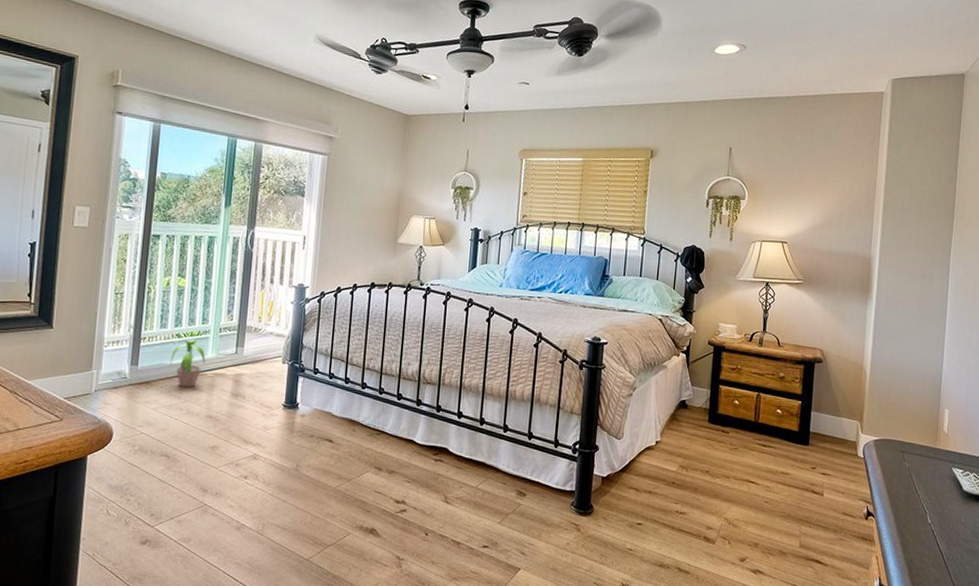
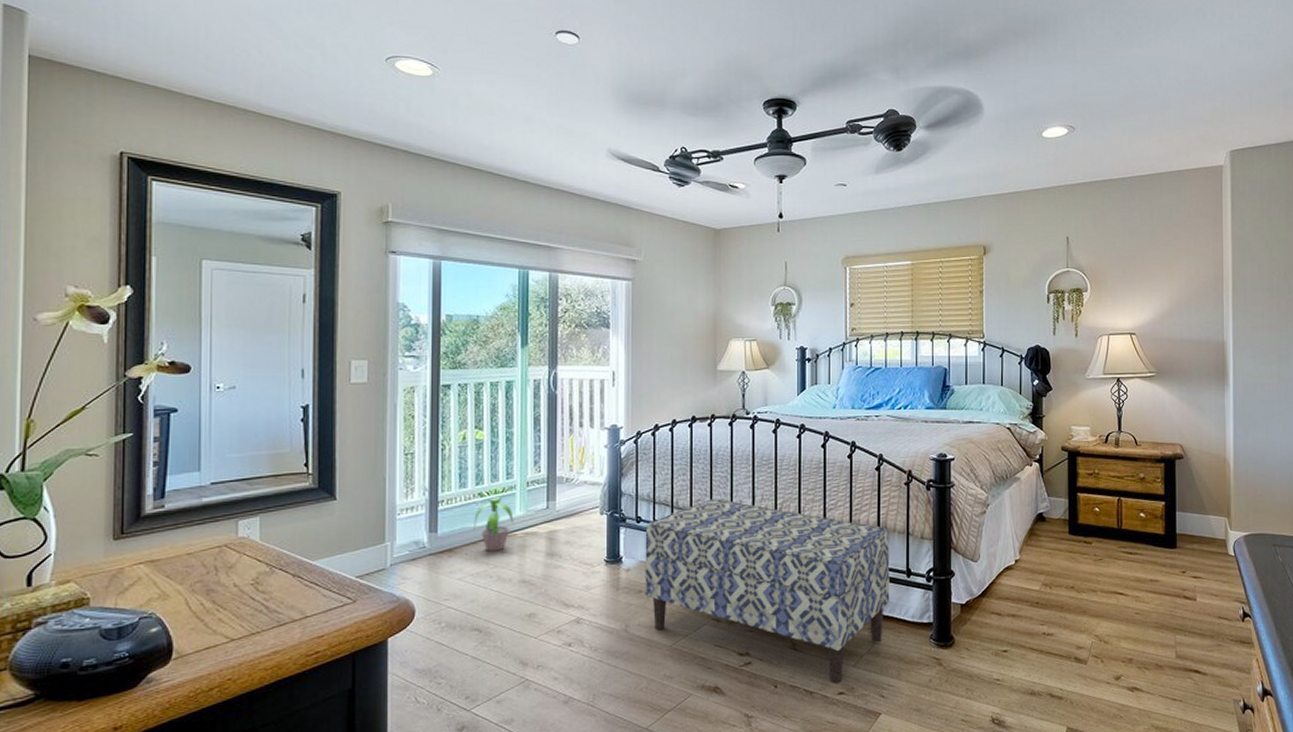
bench: none [316,359,542,538] -> present [645,499,890,684]

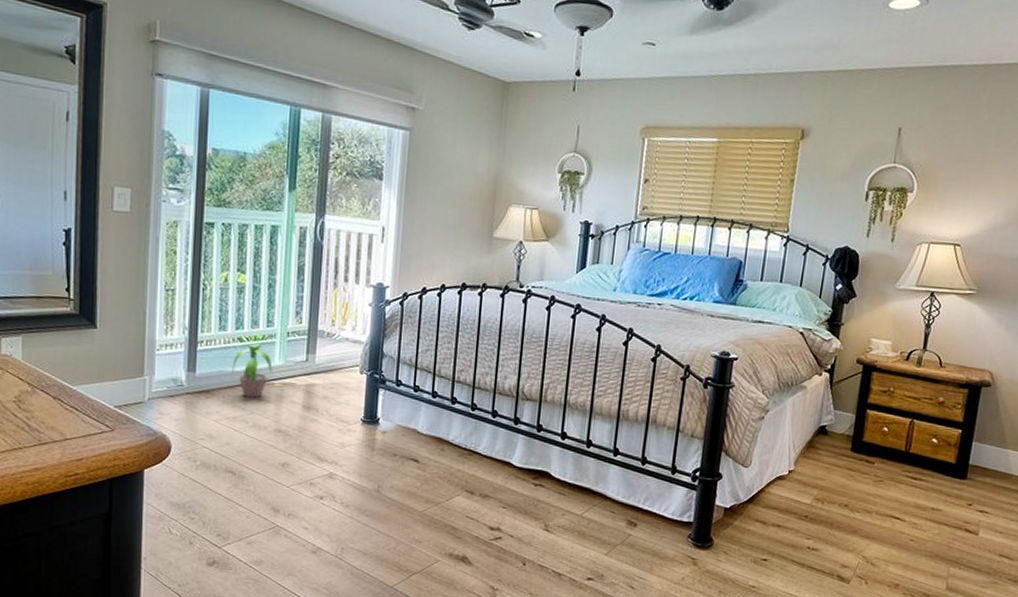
bench: present [645,499,890,684] -> none [400,371,658,570]

